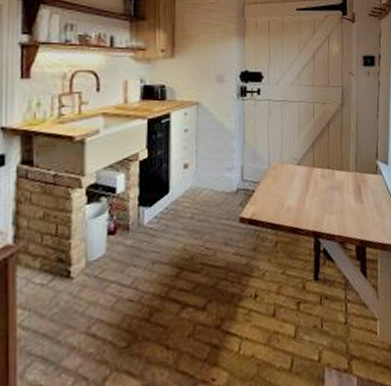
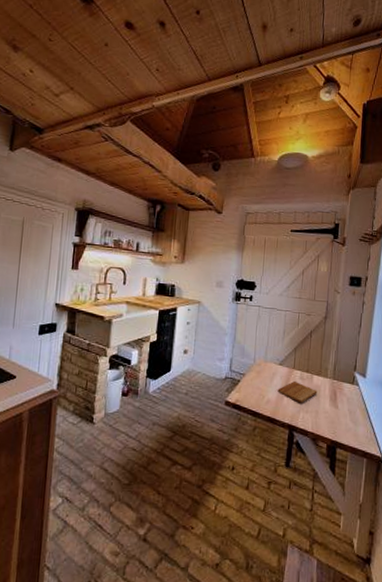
cutting board: none [298,181,341,205] -> present [277,381,318,403]

